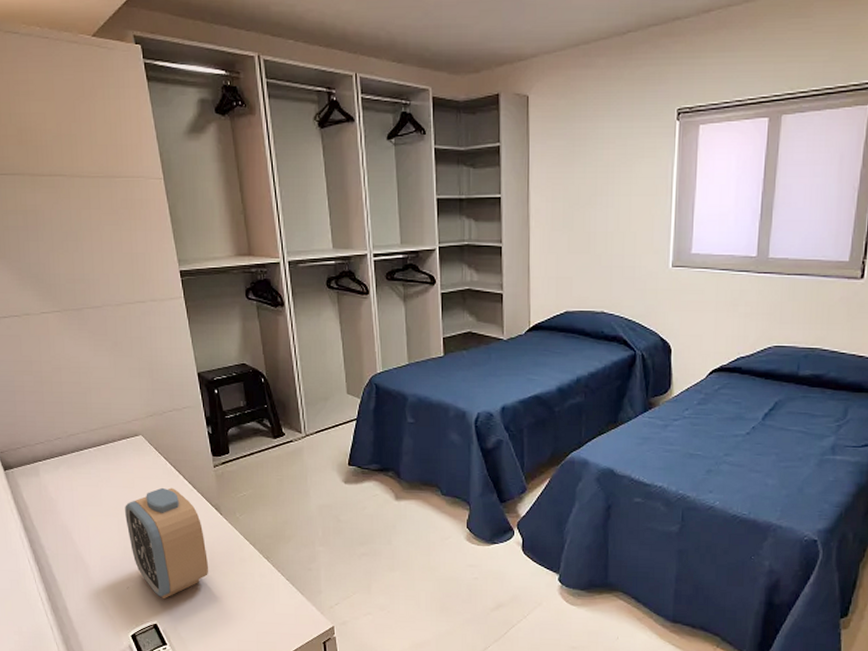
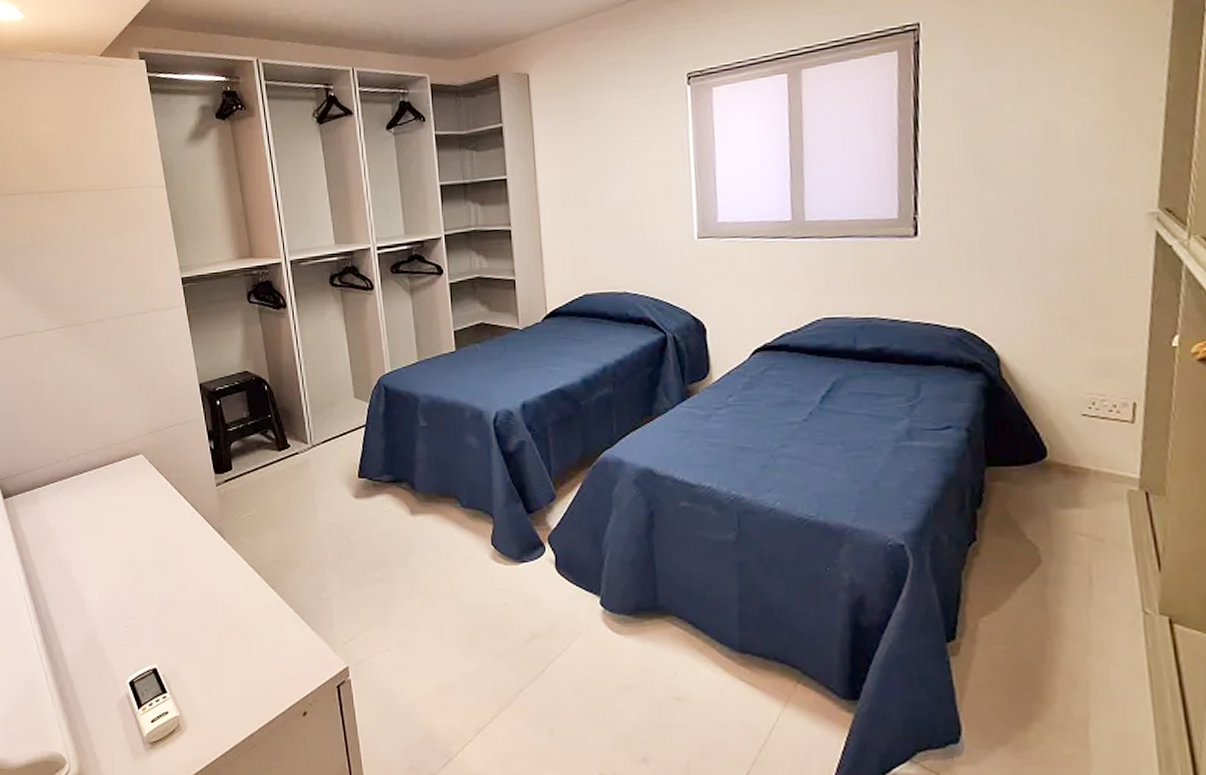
alarm clock: present [125,487,209,599] -> none [124,511,212,639]

